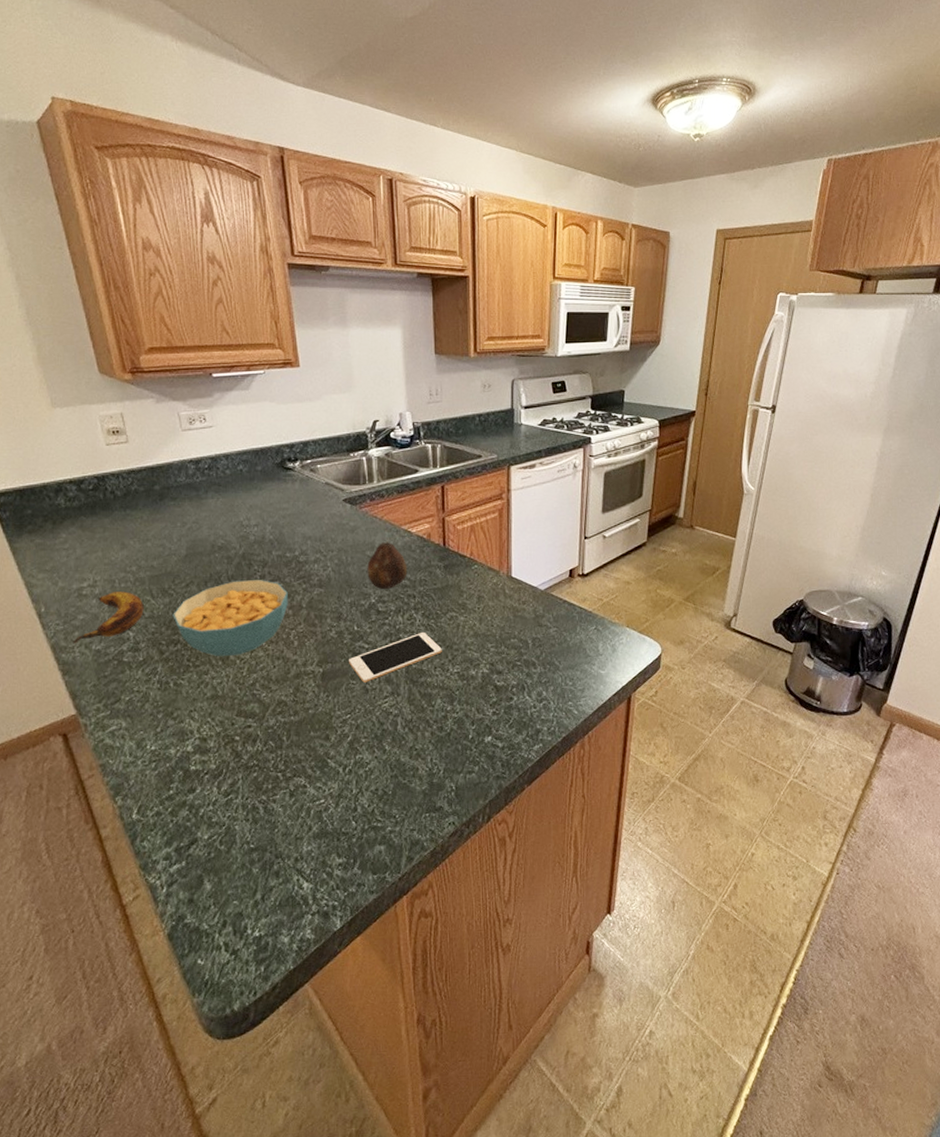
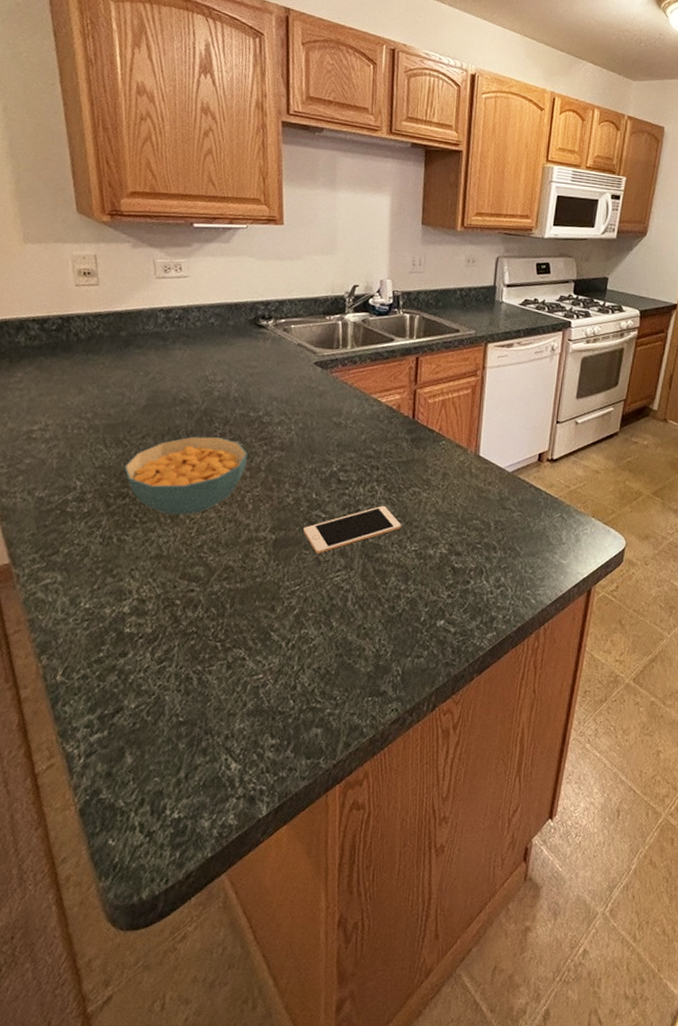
banana: present [73,591,144,644] -> none [15,437,95,489]
fruit: present [367,541,408,590] -> none [331,409,374,459]

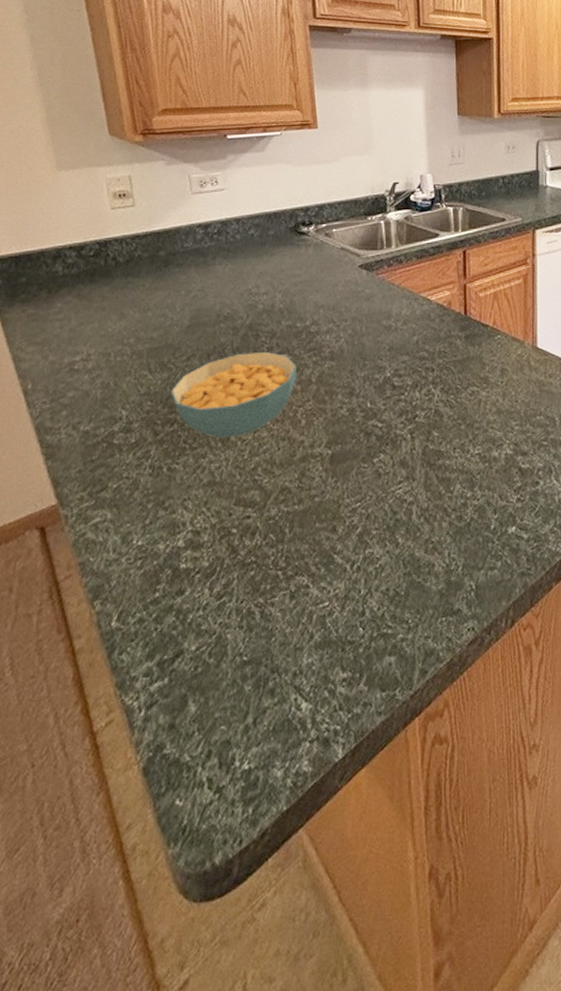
cell phone: present [303,505,401,554] -> none [361,408,462,466]

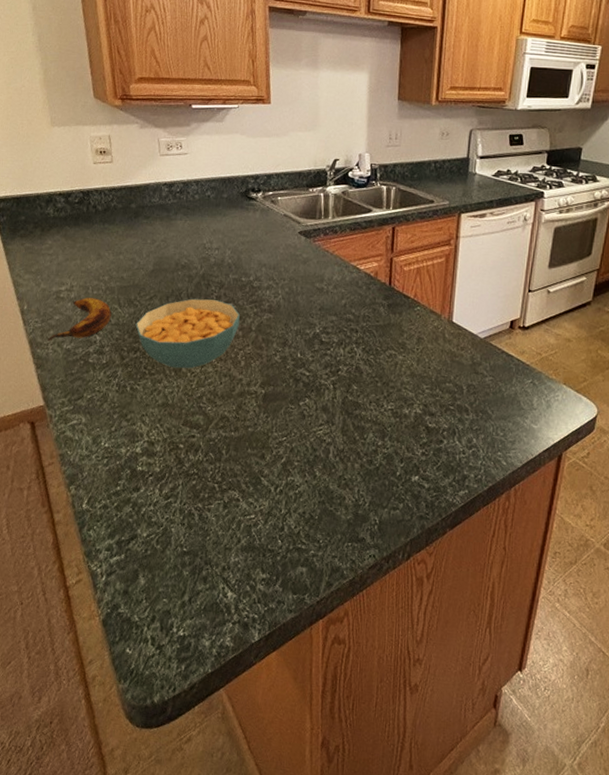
banana: none [59,366,140,425] -> present [47,297,112,342]

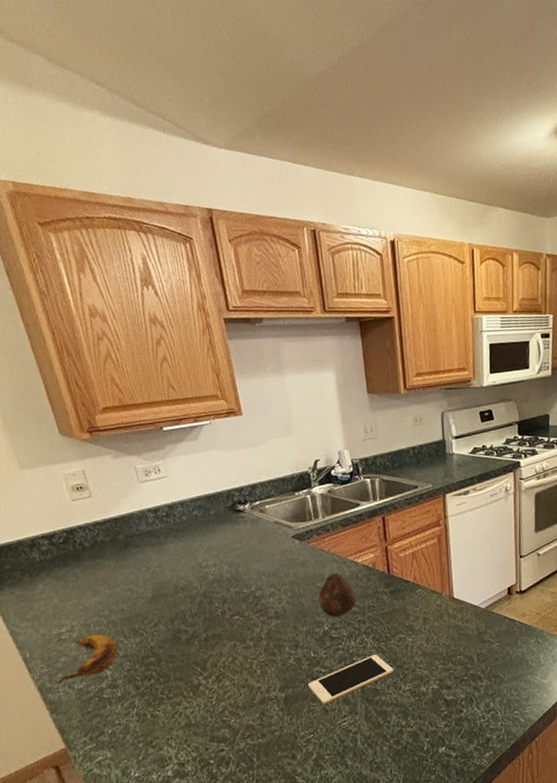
cereal bowl: present [135,298,240,369] -> none [144,614,249,689]
cell phone: none [290,366,379,409] -> present [308,654,394,704]
fruit: none [314,275,353,322] -> present [318,572,356,618]

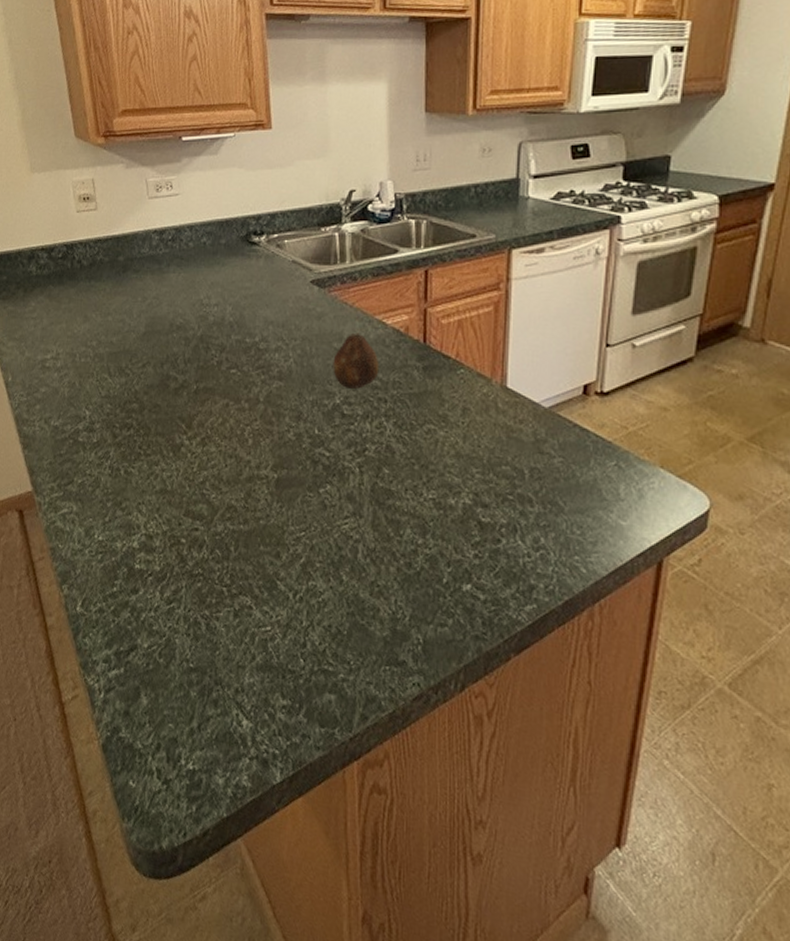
banana: present [57,634,119,685] -> none [34,366,101,418]
cell phone: present [308,654,394,704] -> none [307,444,415,497]

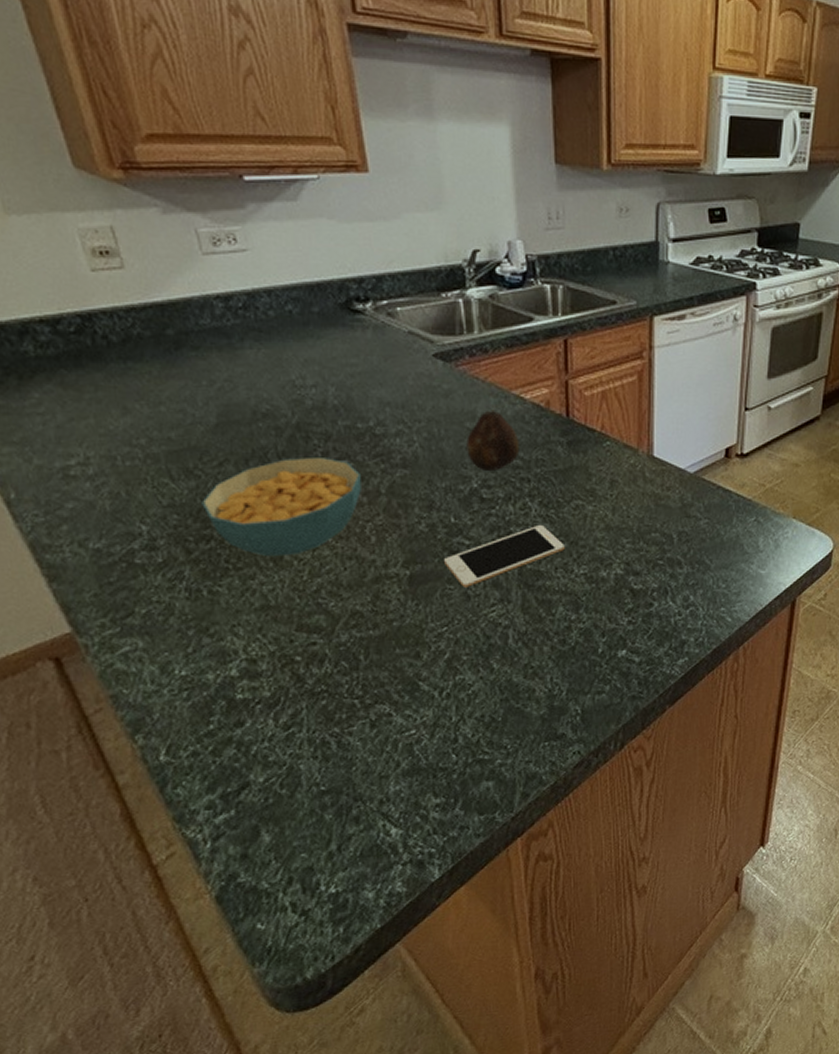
cereal bowl: none [128,365,245,449] -> present [201,456,361,557]
cell phone: none [307,444,415,497] -> present [444,524,565,587]

